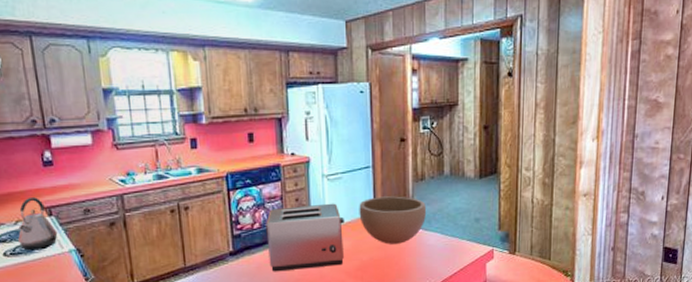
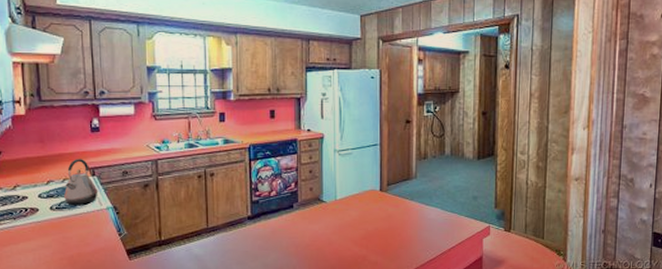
toaster: present [266,203,344,272] -> none [282,176,352,237]
bowl: present [359,196,426,244] -> none [366,172,427,217]

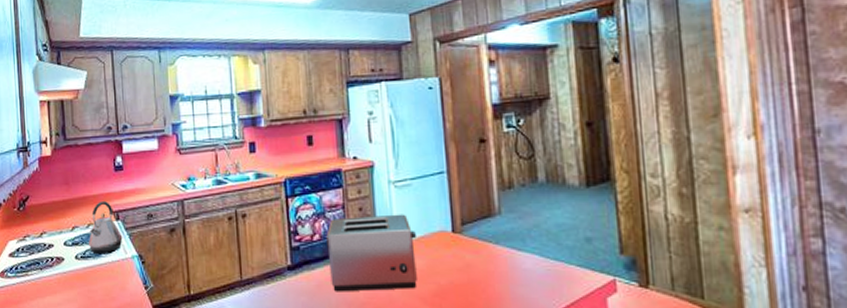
toaster: none [282,176,352,237] -> present [326,214,417,292]

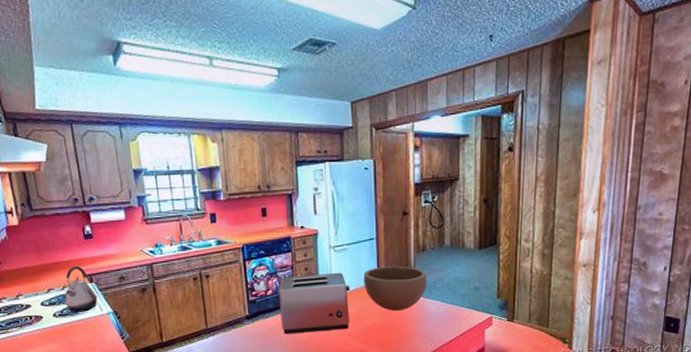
bowl: none [433,207,518,266] -> present [363,266,427,311]

